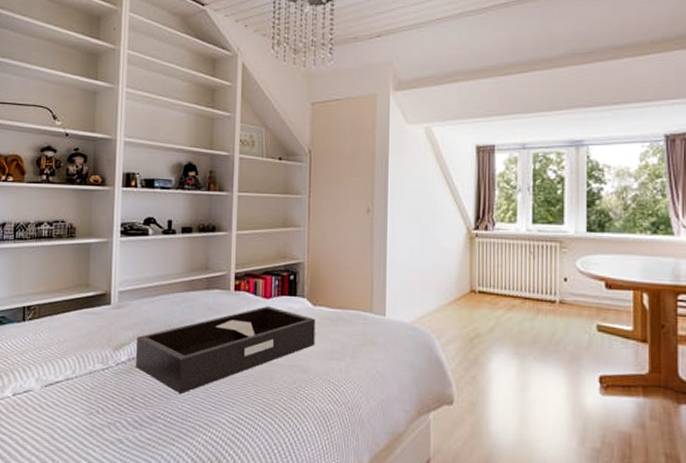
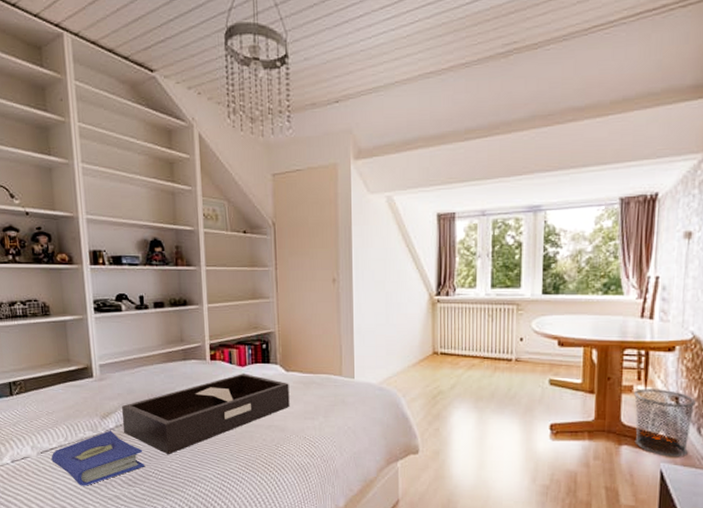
hardcover book: none [55,363,155,427] -> present [51,430,145,486]

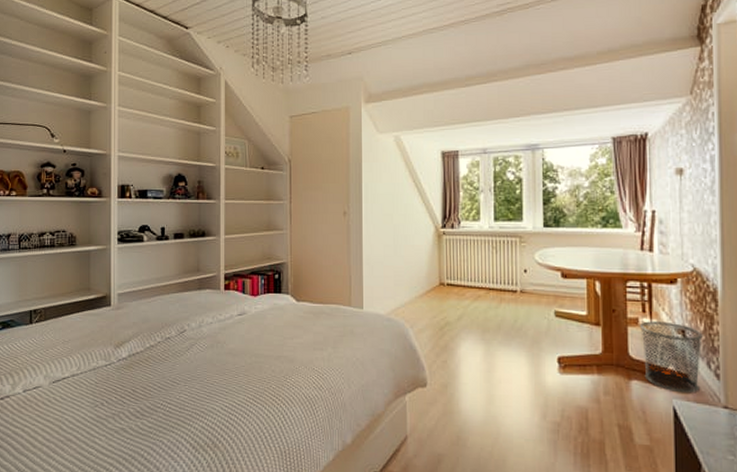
hardcover book: present [51,430,145,486] -> none [62,359,154,418]
tray: present [122,374,290,454] -> none [136,303,300,385]

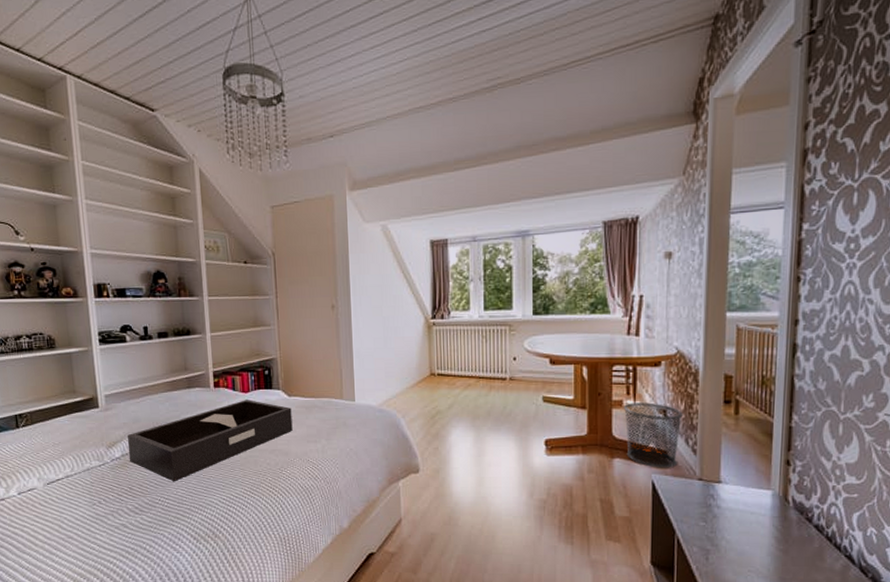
tray: none [136,303,300,385] -> present [128,400,293,481]

